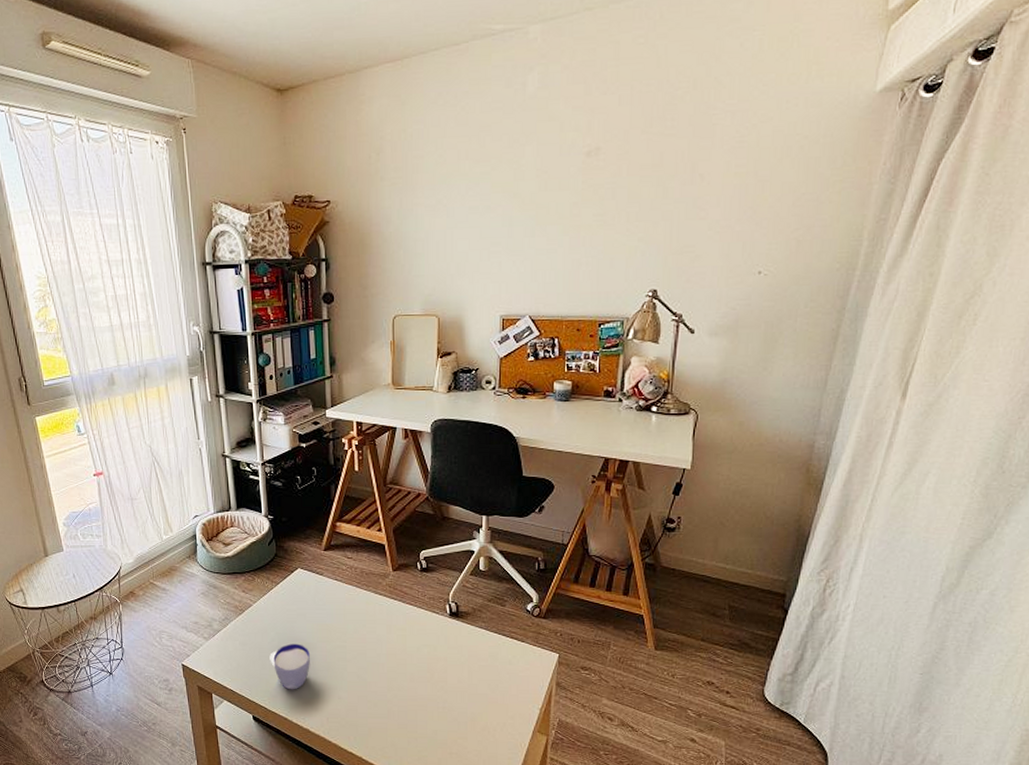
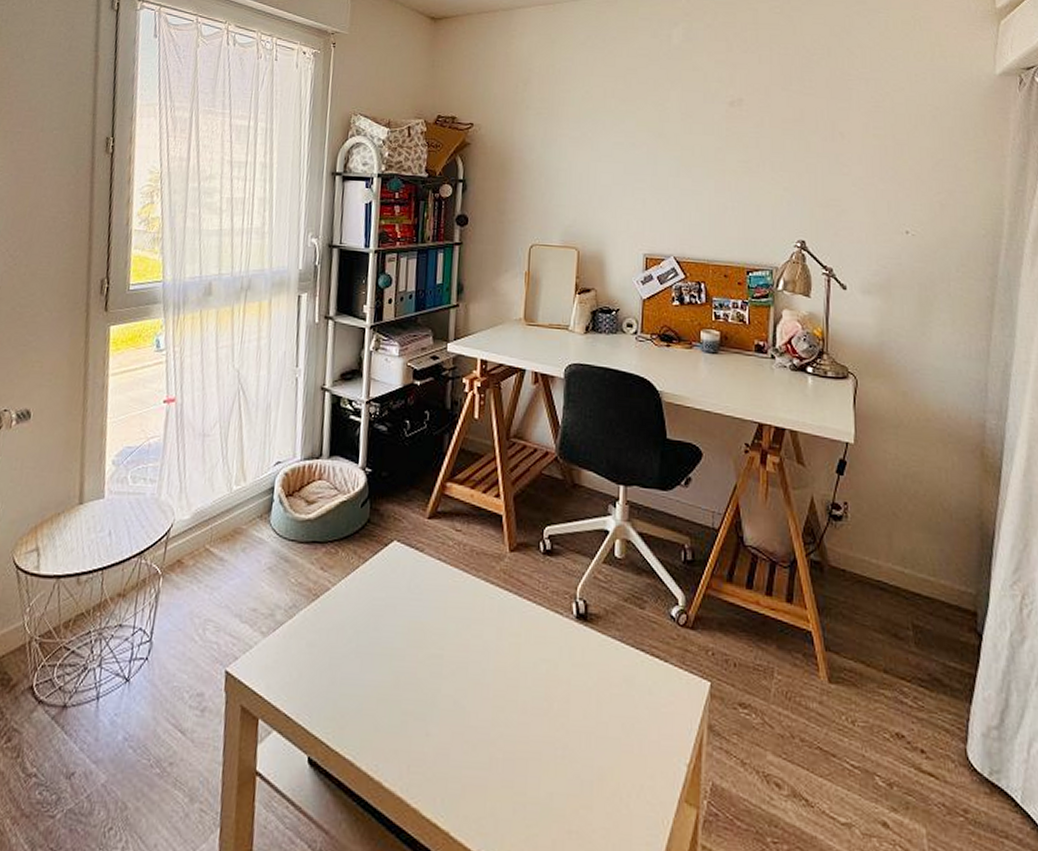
cup: present [269,643,310,690] -> none [342,647,396,719]

